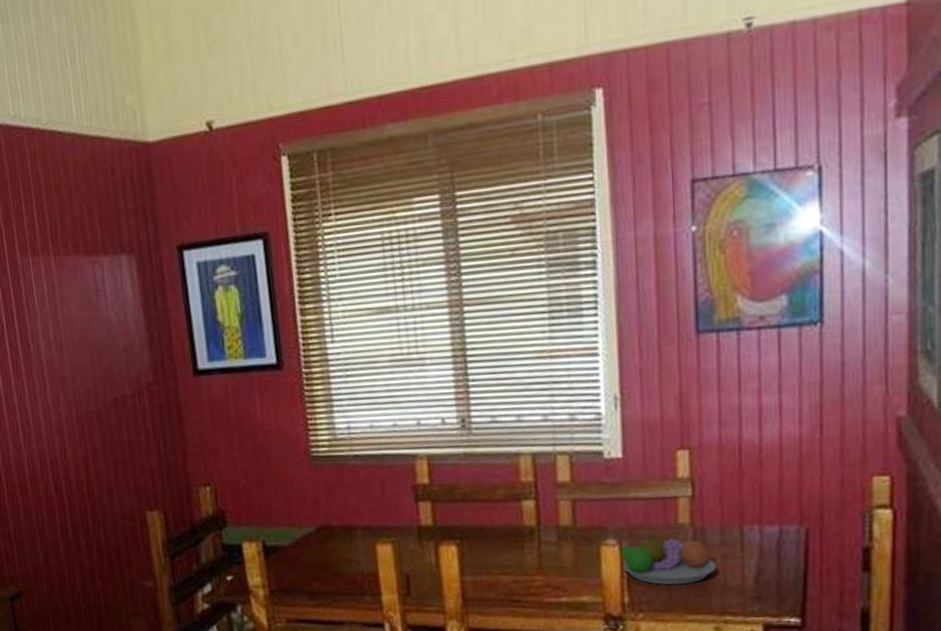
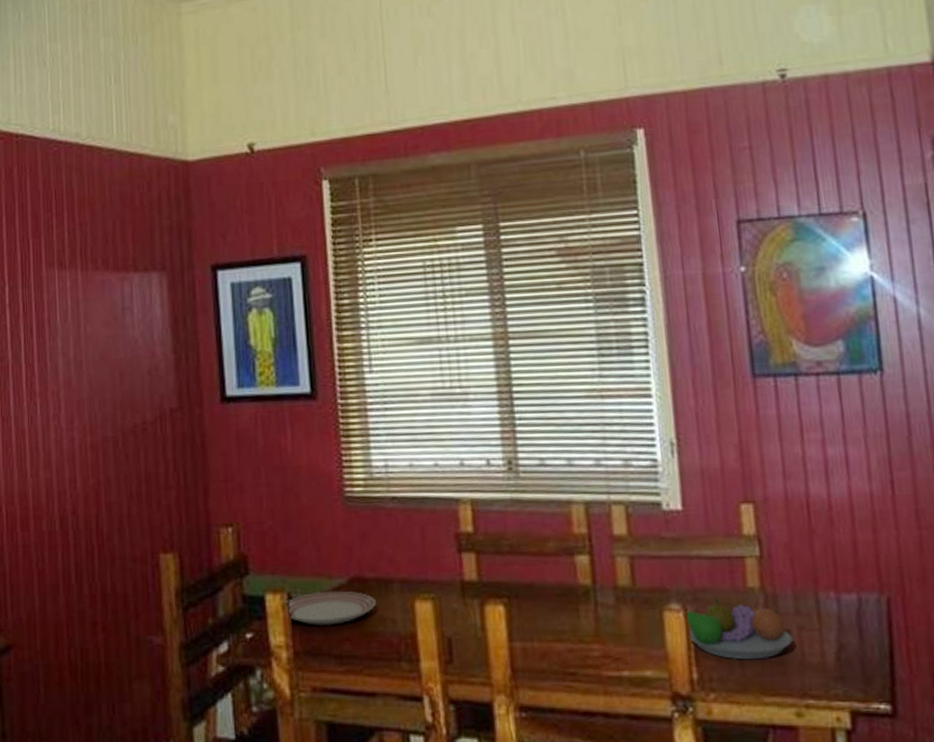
dinner plate: none [261,538,341,568] -> present [286,591,376,626]

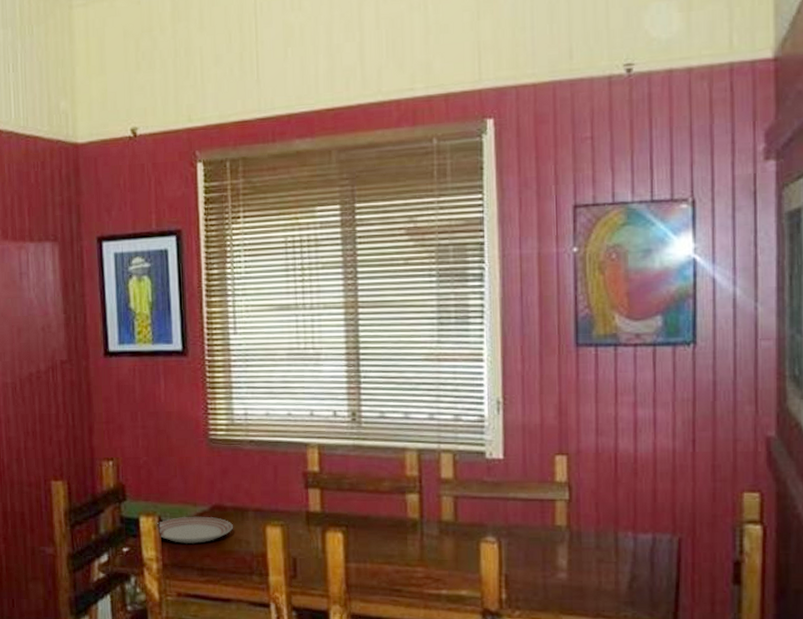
fruit bowl: present [684,597,793,660] -> none [498,533,592,585]

